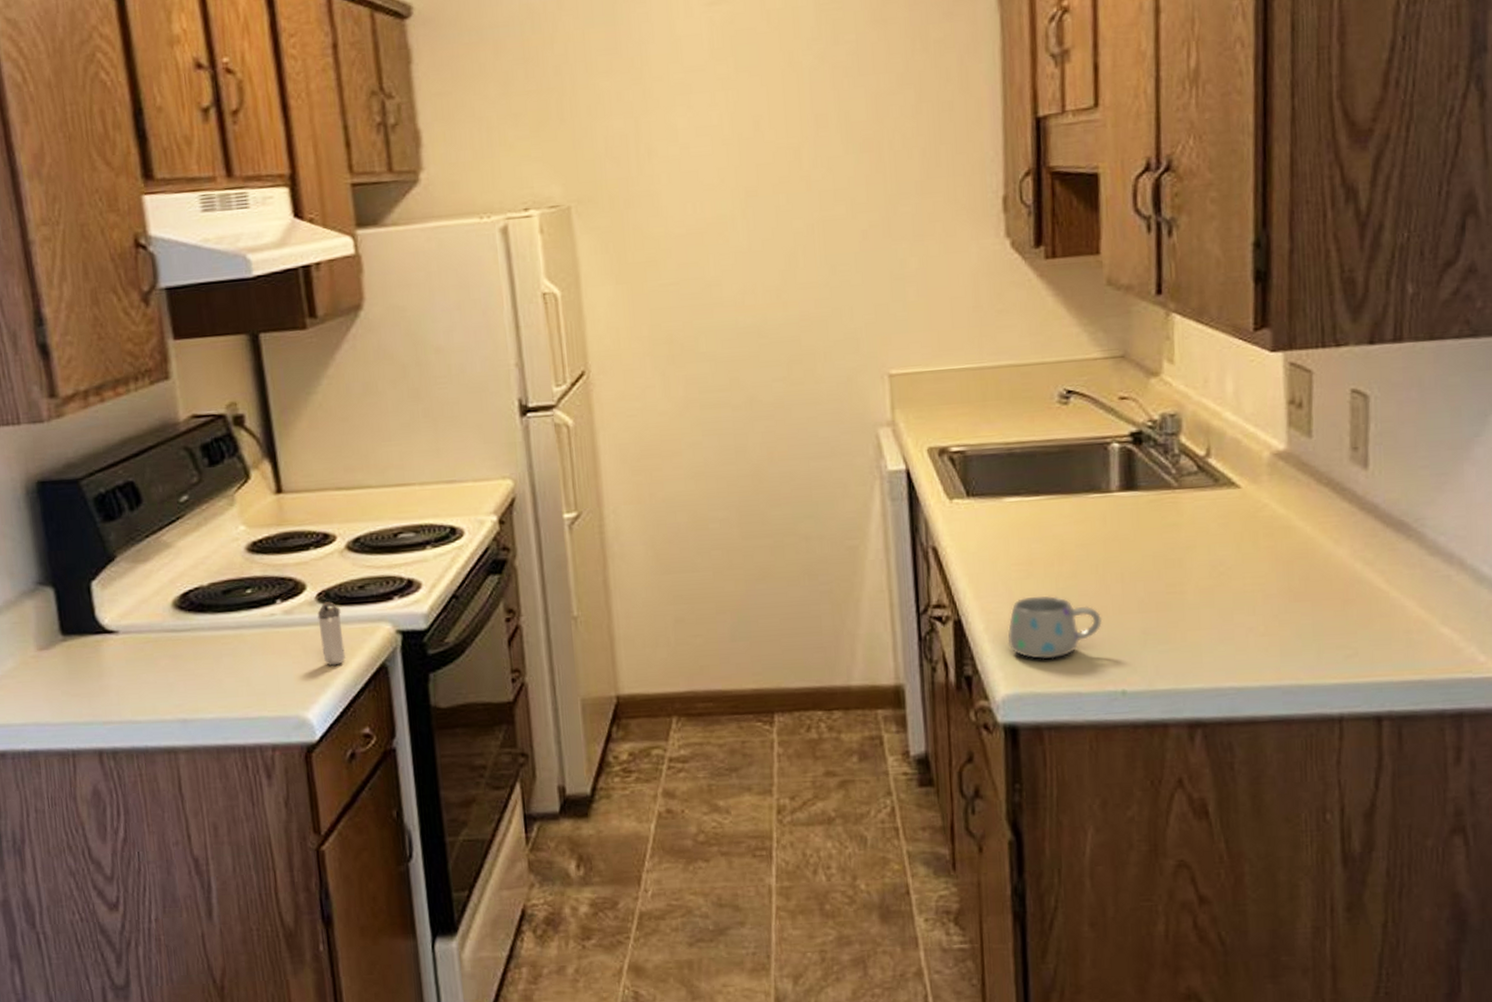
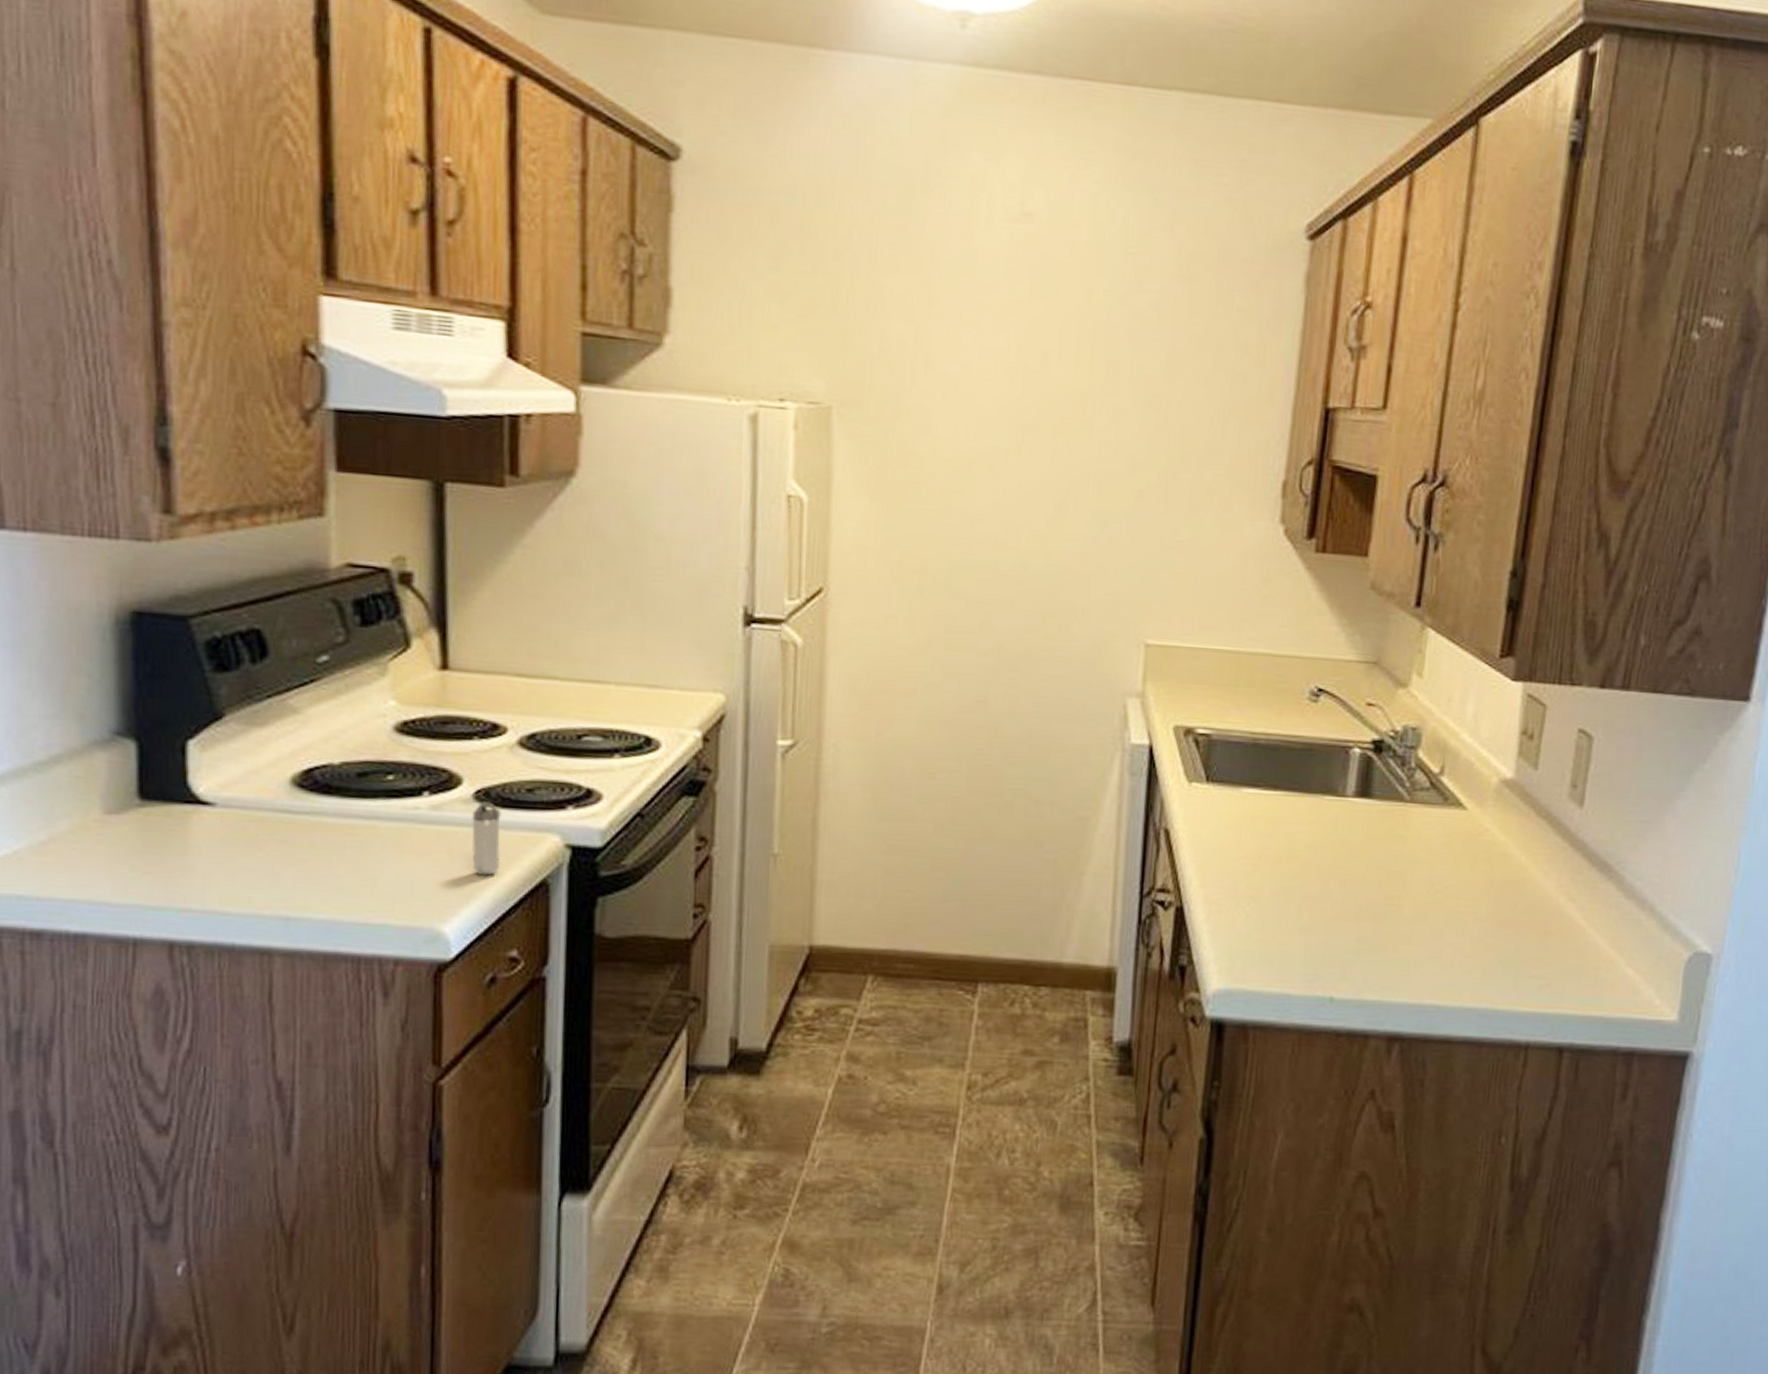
mug: present [1008,595,1103,660] -> none [1226,891,1321,958]

